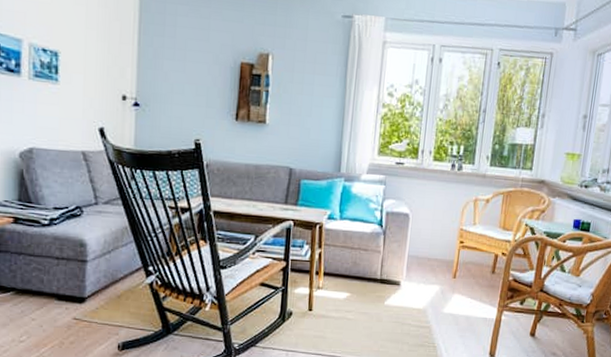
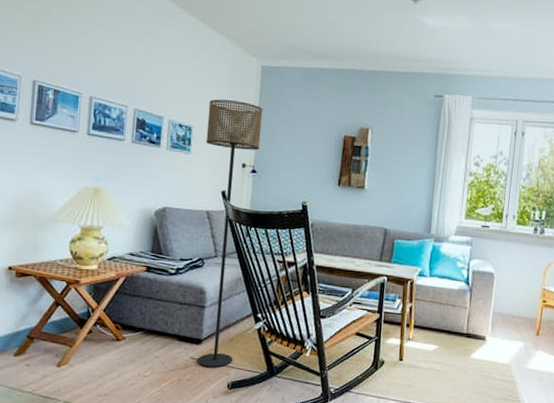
floor lamp: none [76,18,144,328] -> present [197,99,263,368]

